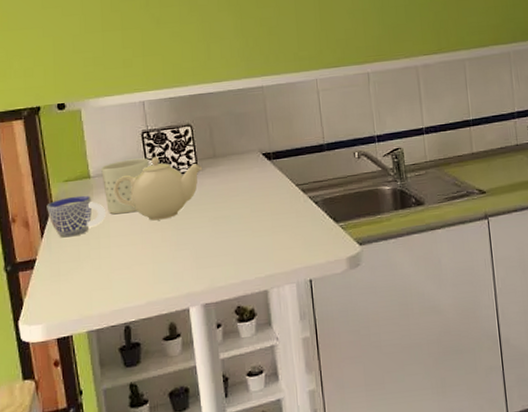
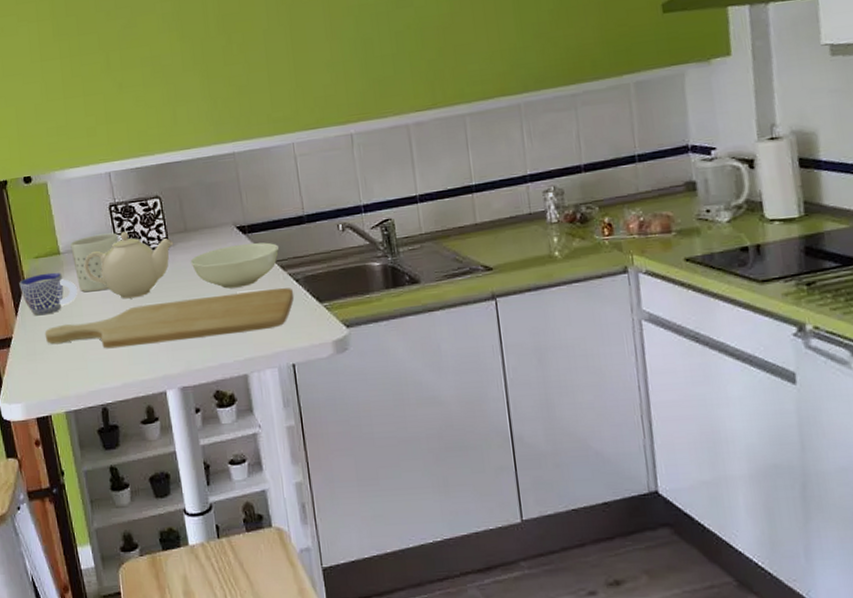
chopping board: none [70,209,313,269] -> present [44,287,295,349]
bowl: none [217,168,301,211] -> present [190,242,280,289]

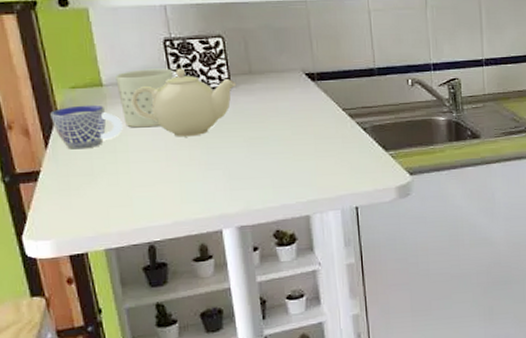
chopping board: present [44,287,295,349] -> none [81,135,361,187]
bowl: present [190,242,280,289] -> none [254,90,349,133]

